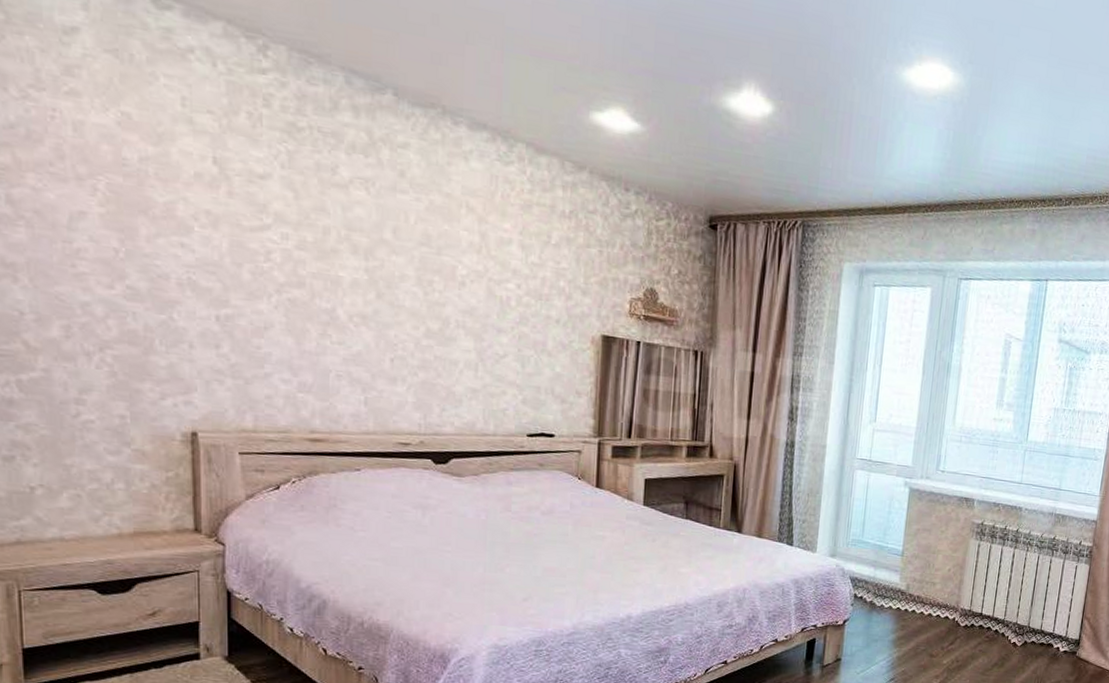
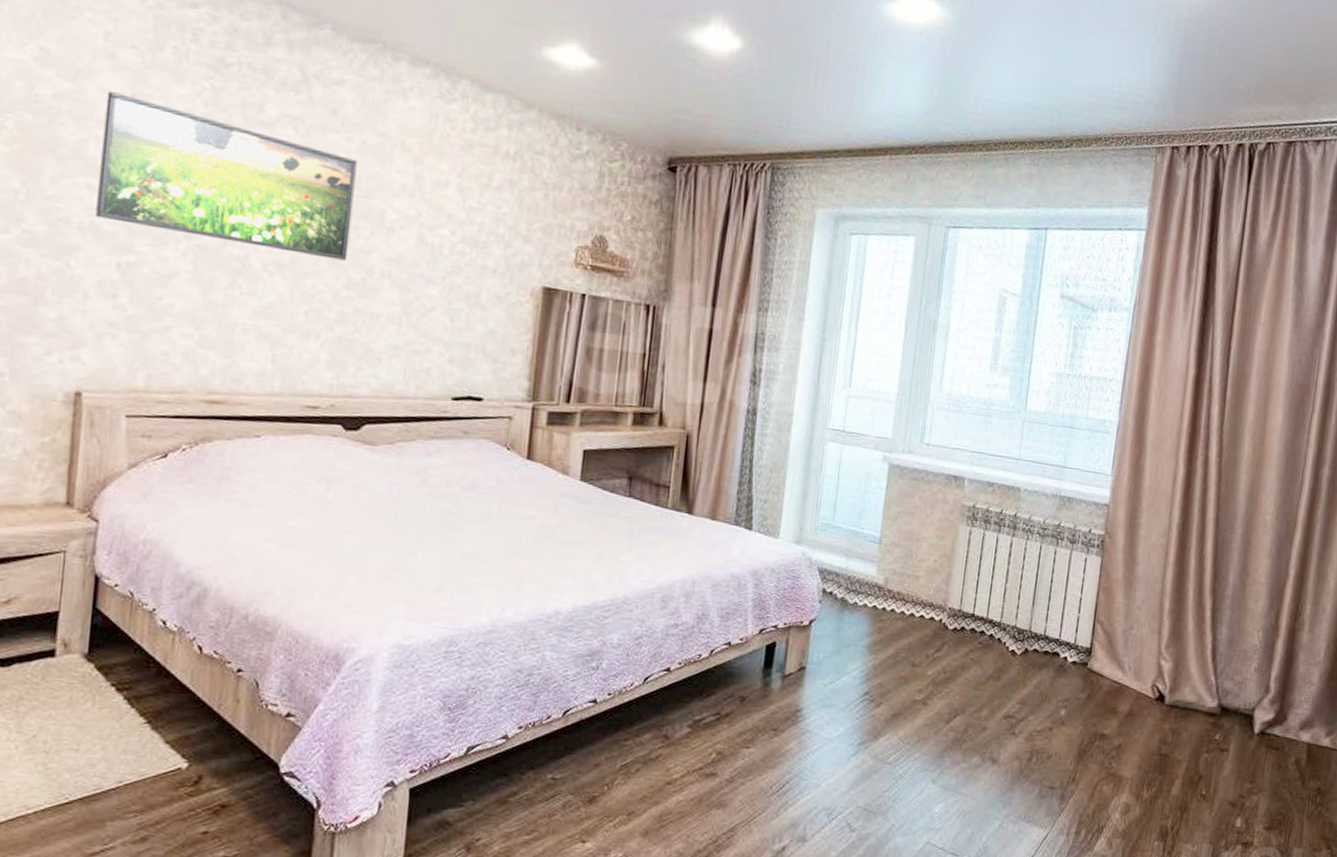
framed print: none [190,155,427,313] -> present [96,91,357,261]

